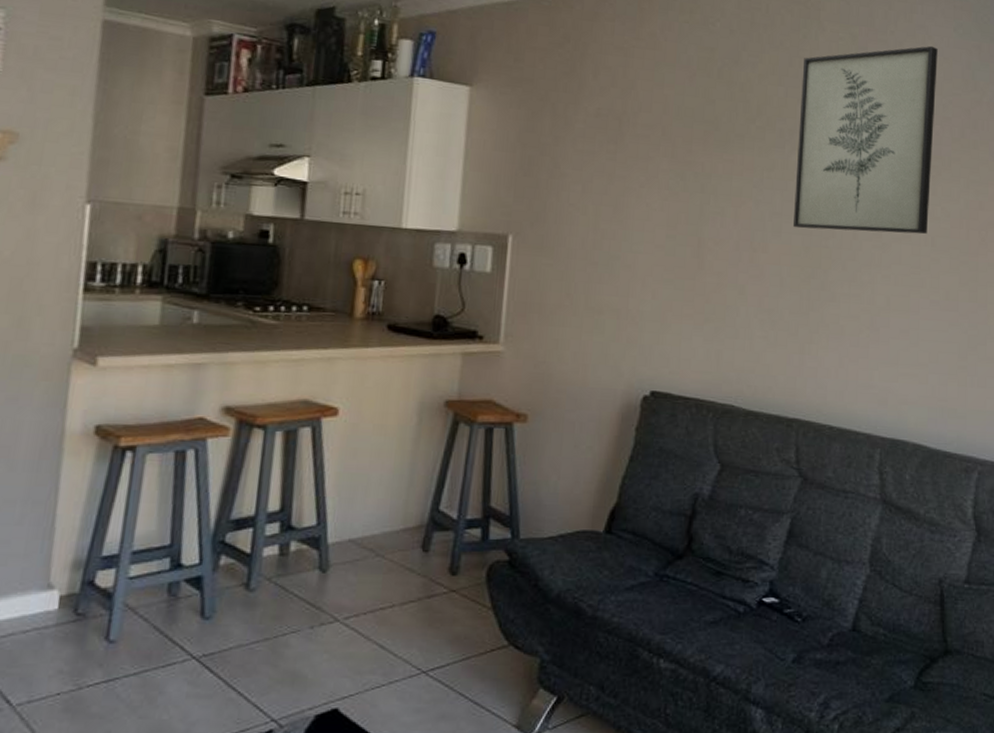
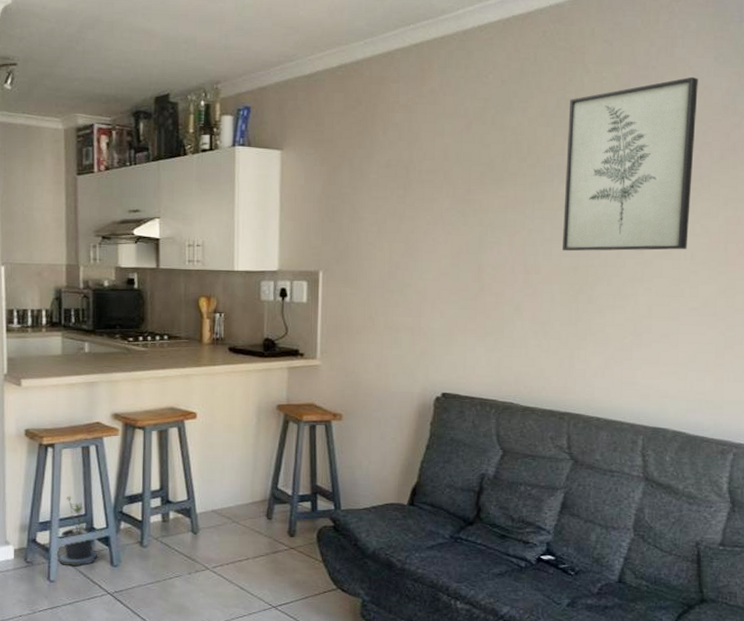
potted plant: none [124,518,184,620] -> present [58,495,98,567]

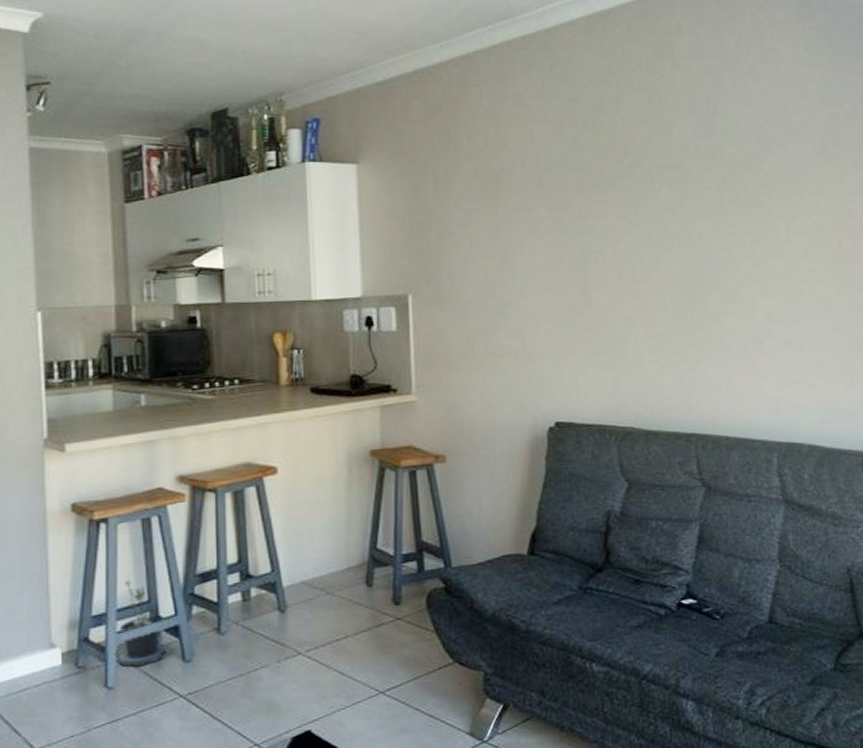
wall art: present [563,76,698,252] -> none [663,67,800,257]

